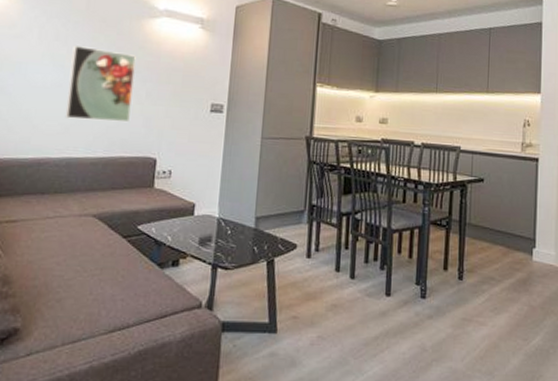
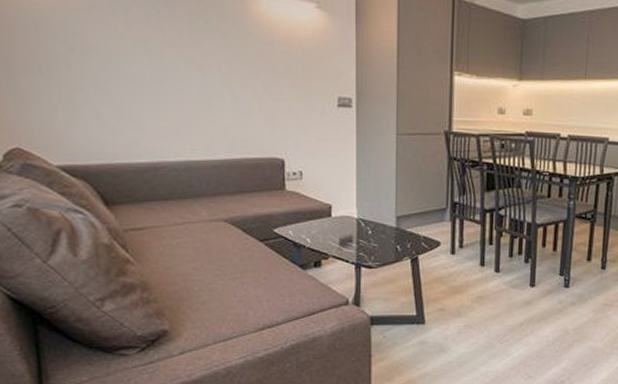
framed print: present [65,46,136,122] -> none [169,32,248,121]

